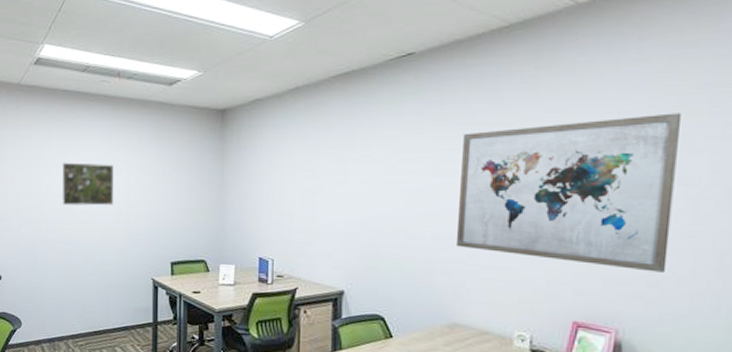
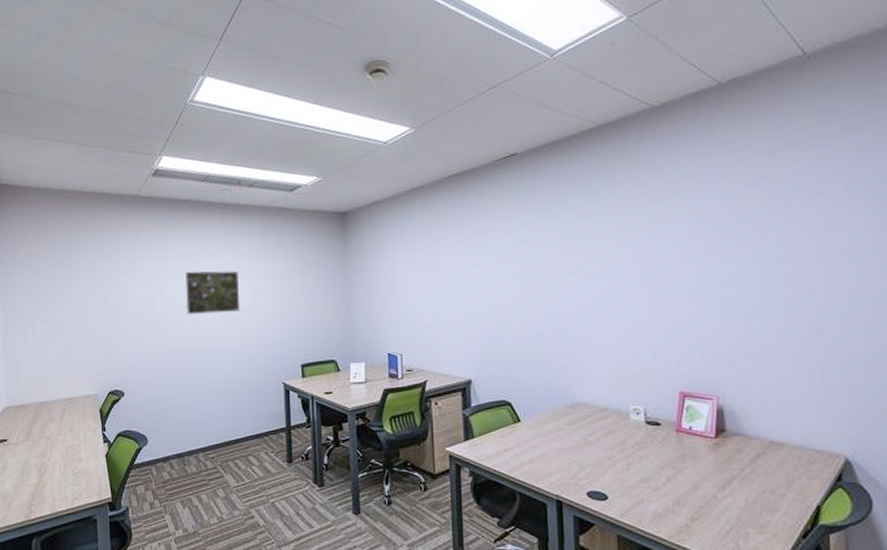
wall art: present [457,113,681,272] -> none [567,198,752,341]

